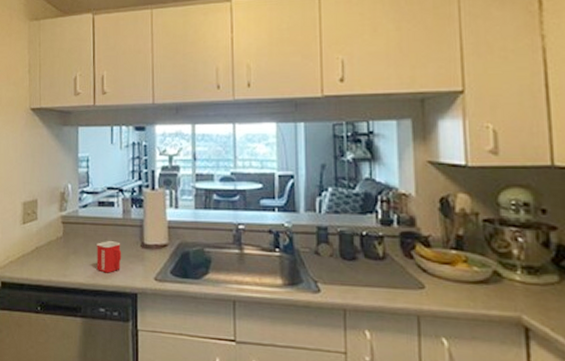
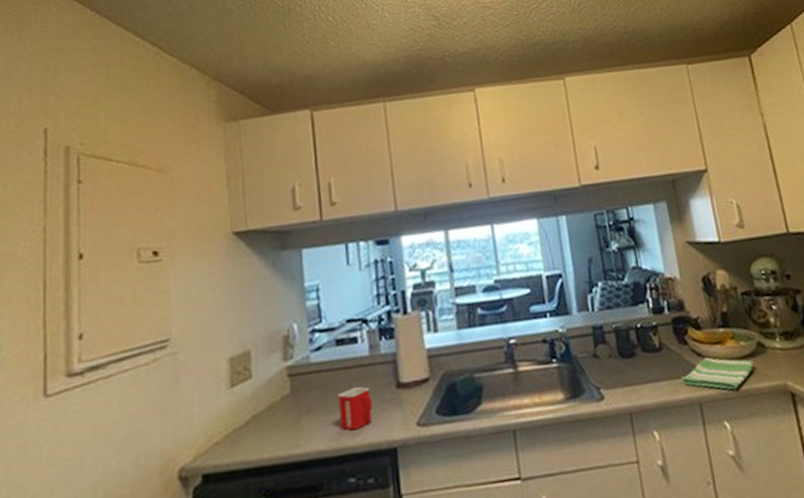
dish towel: none [402,274,485,311] -> present [681,357,754,390]

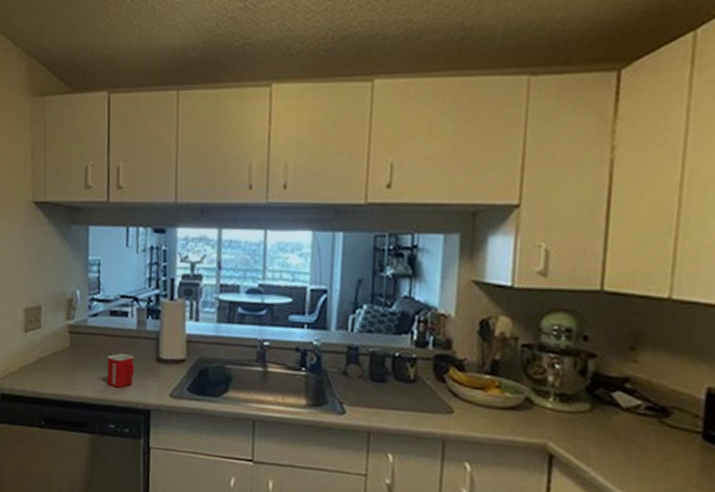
dish towel: present [681,357,754,390] -> none [430,399,515,437]

